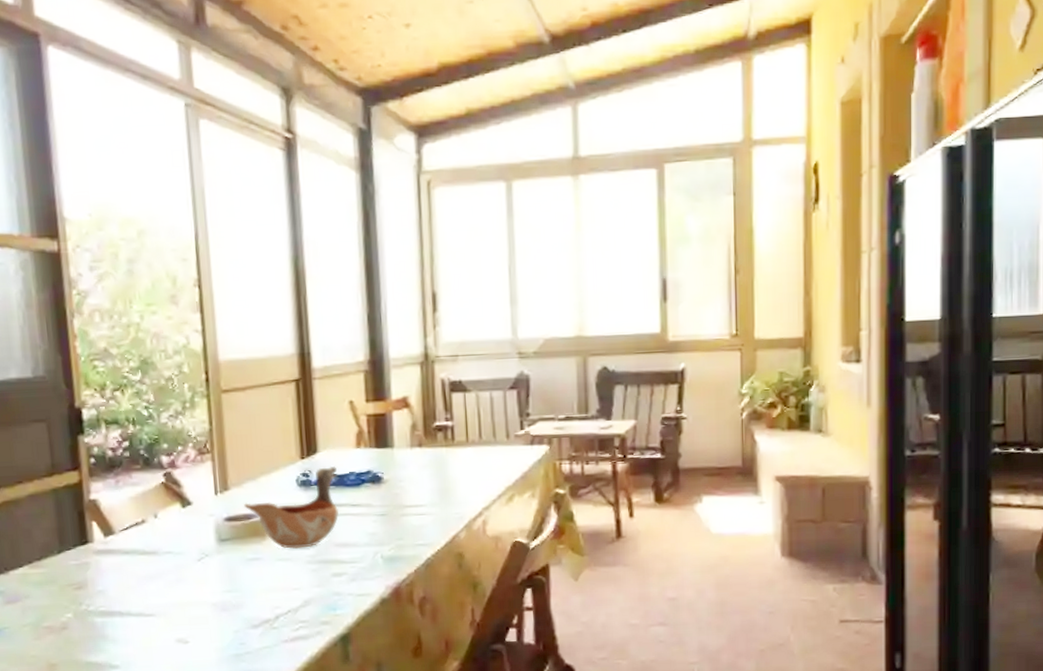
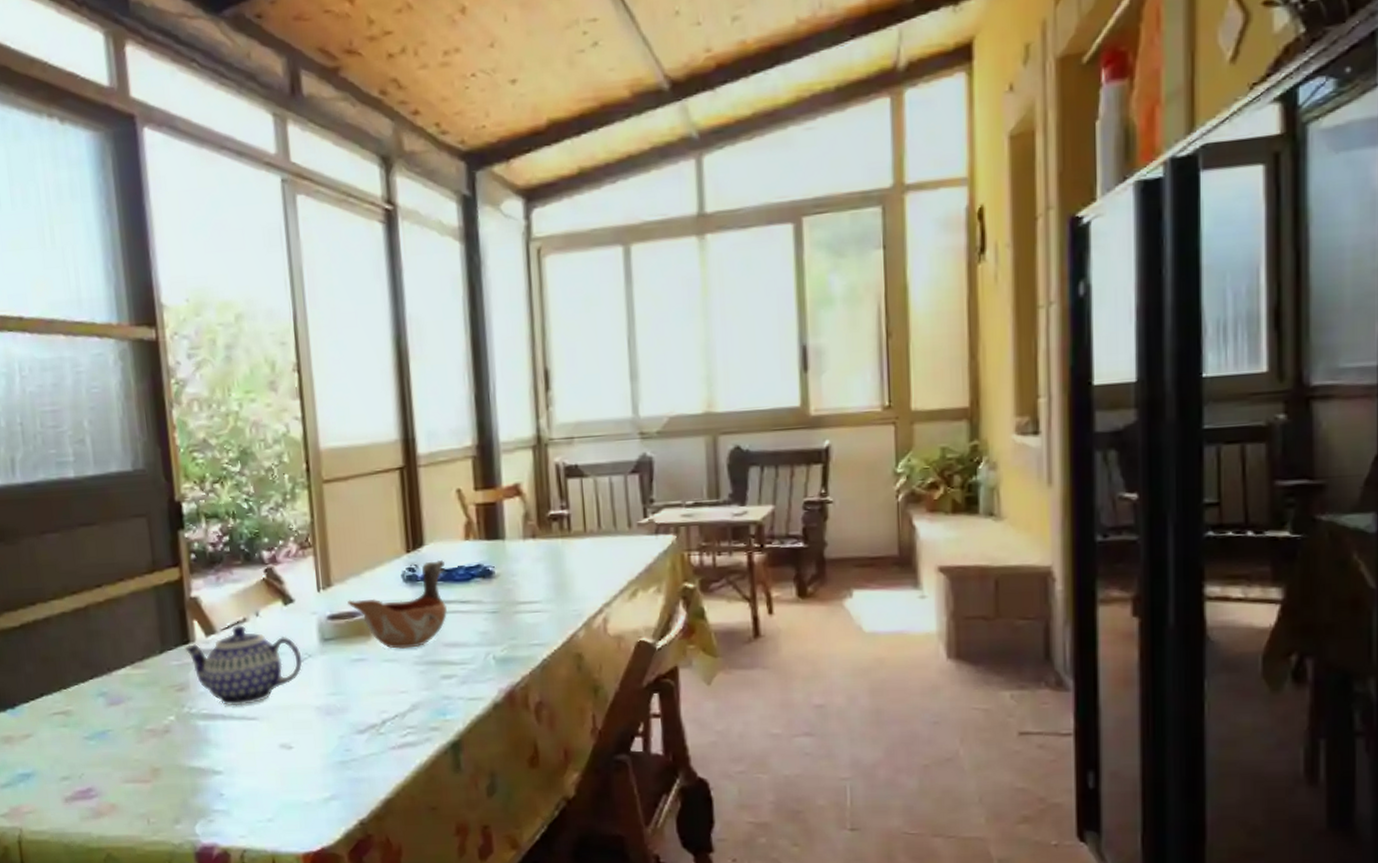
teapot: none [82,526,200,604] -> present [184,625,303,706]

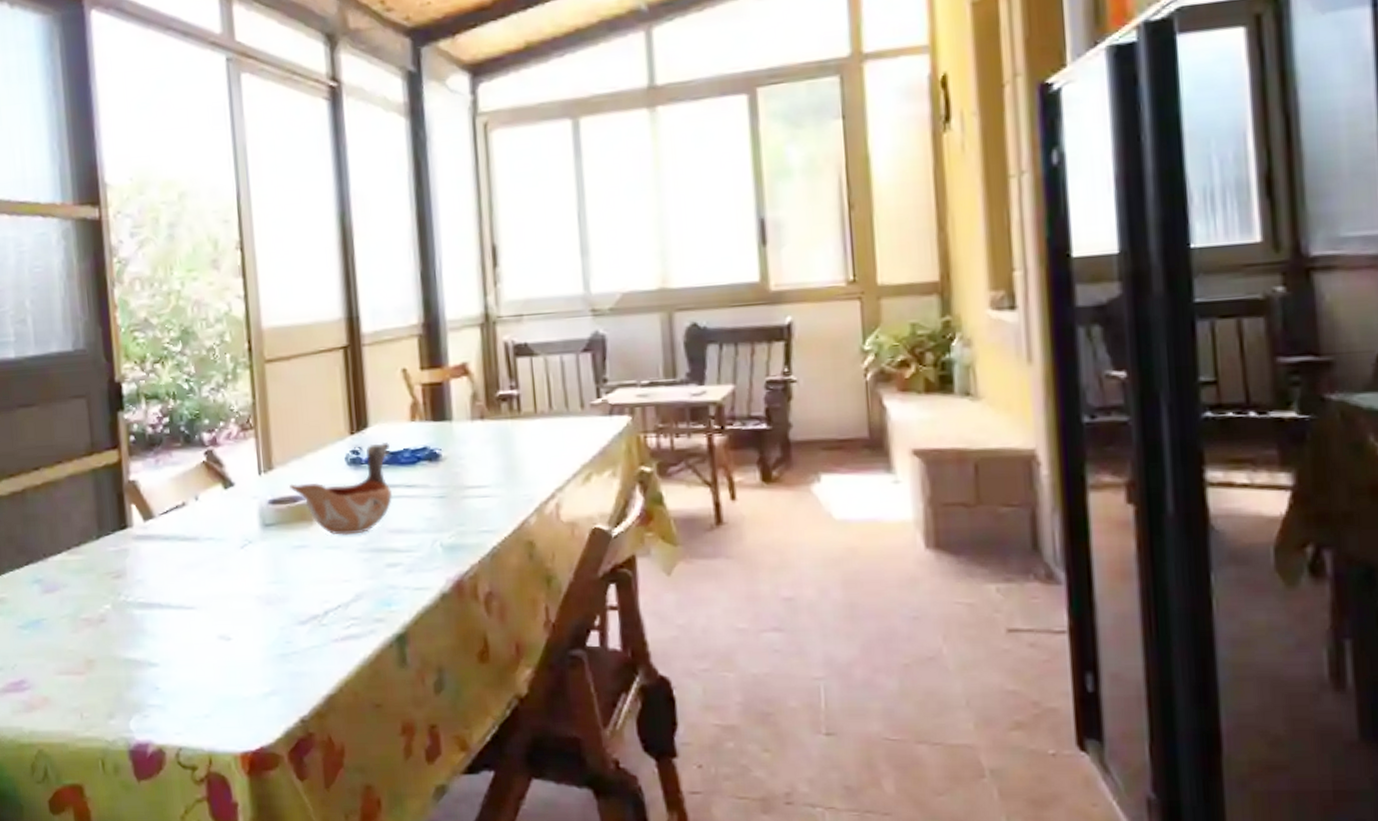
teapot: present [184,625,303,706] -> none [121,510,243,595]

